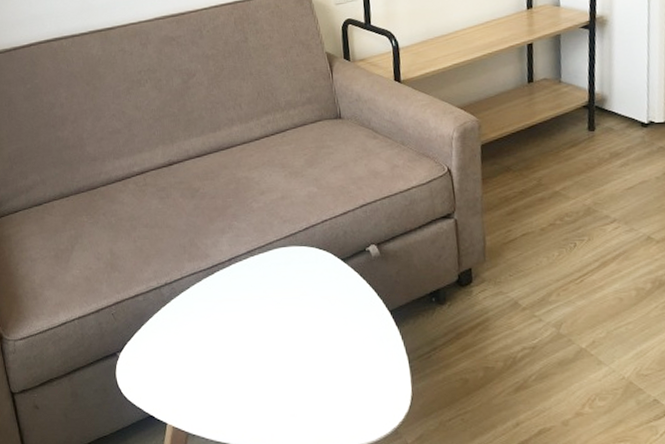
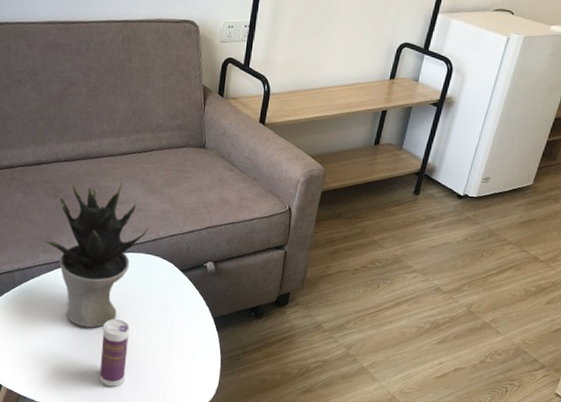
potted plant: none [185,170,297,342] -> present [42,182,148,328]
beverage can: none [267,327,303,410] -> present [99,319,130,387]

